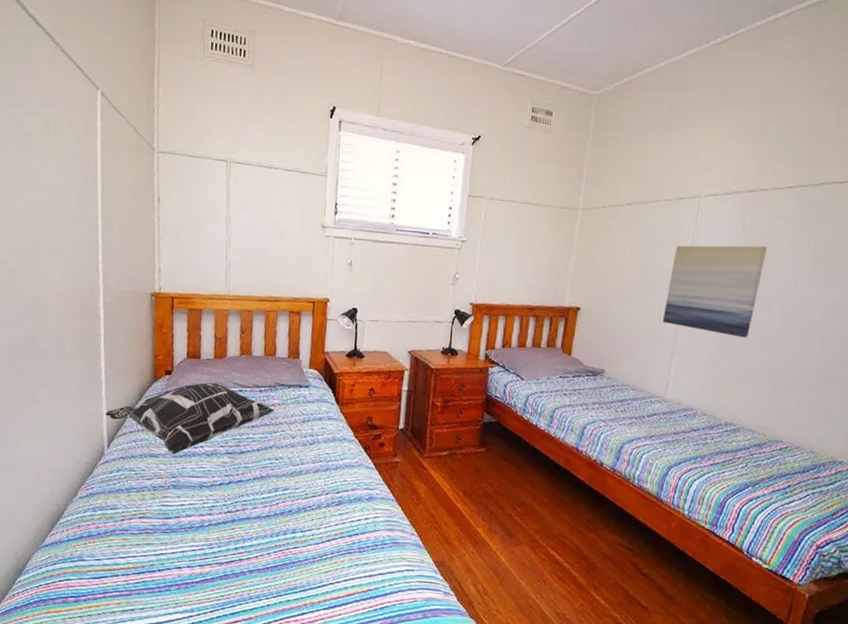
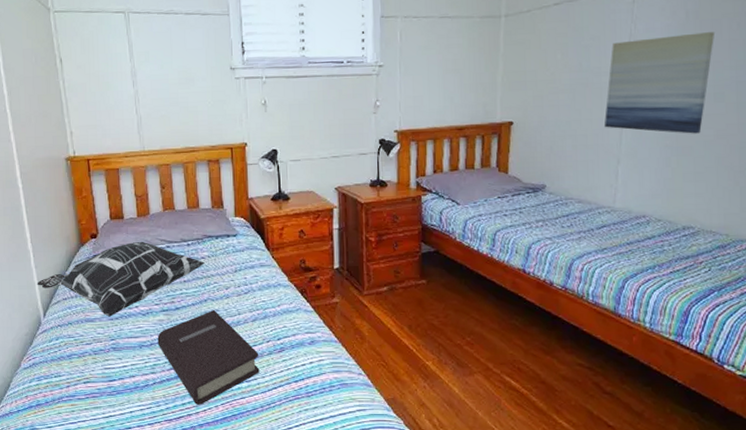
book: none [218,457,317,551] -> present [157,310,260,405]

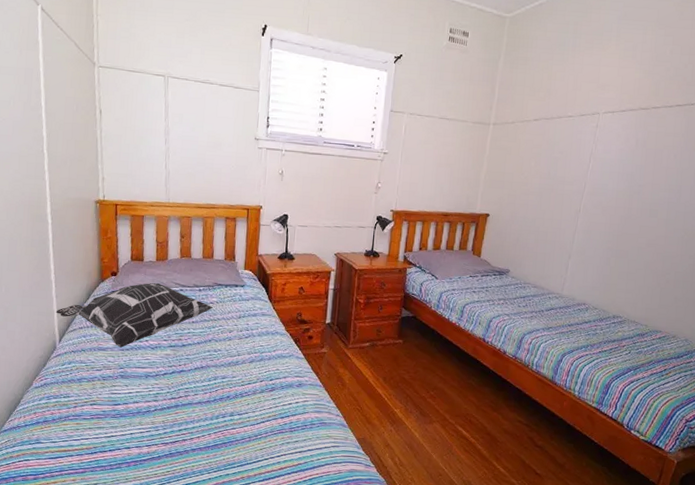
book: present [157,310,260,405] -> none [162,350,252,432]
wall art: present [604,32,714,134] -> none [561,158,656,241]

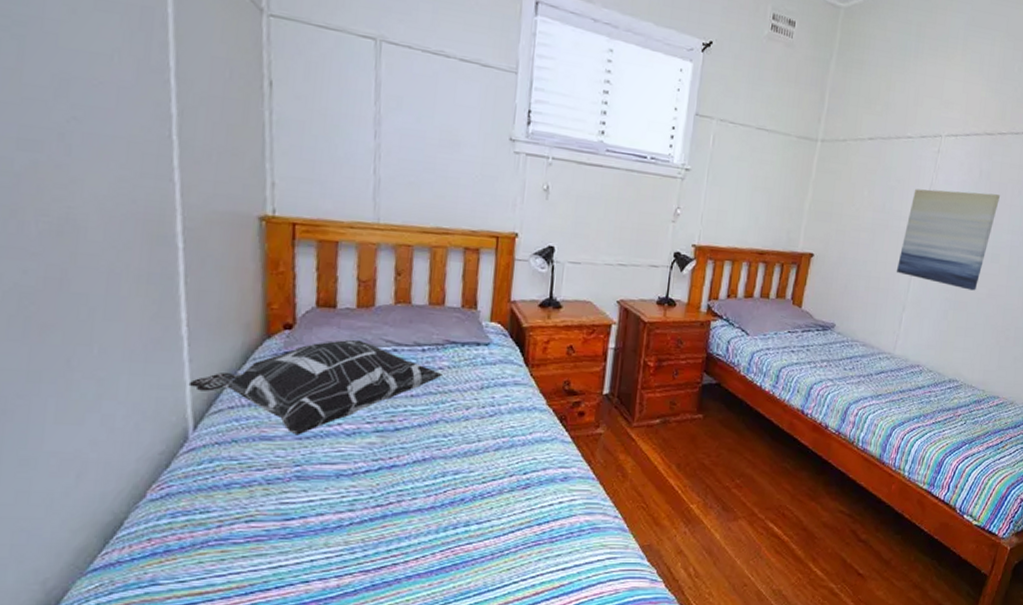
wall art: none [561,158,656,241] -> present [896,188,1000,291]

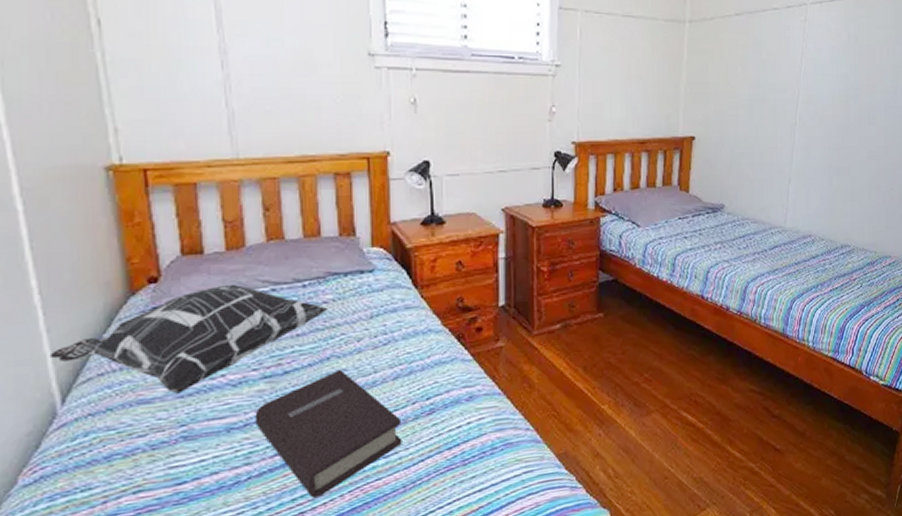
book: none [362,434,498,552] -> present [255,370,402,498]
wall art: present [896,188,1000,291] -> none [777,56,869,155]

